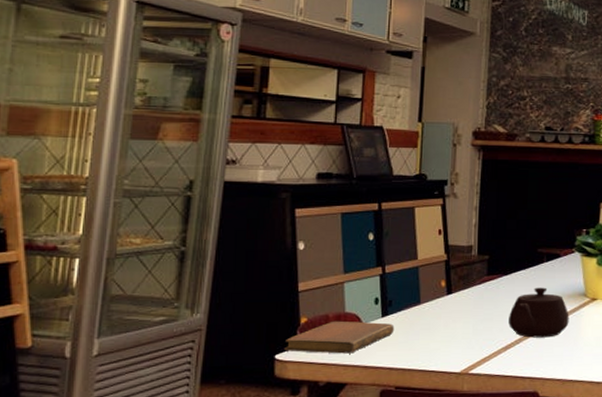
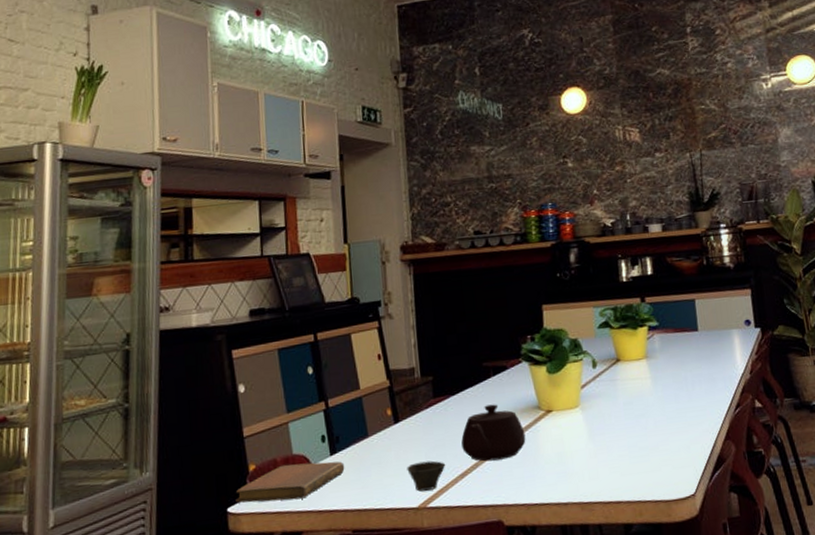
cup: none [454,332,492,358] -> present [407,460,446,492]

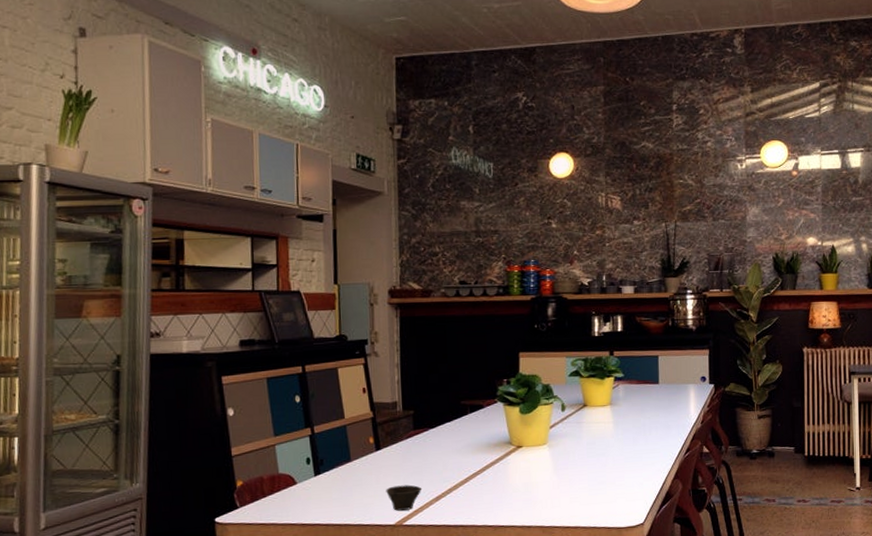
notebook: present [235,461,345,503] -> none [223,481,328,515]
teapot: present [461,404,526,462] -> none [437,438,497,488]

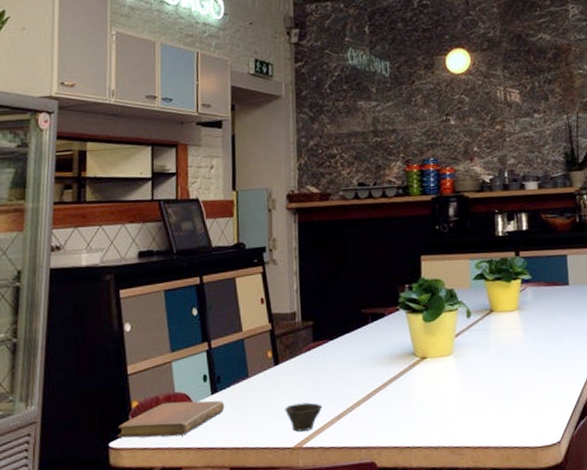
notebook: none [223,481,328,515] -> present [117,400,225,438]

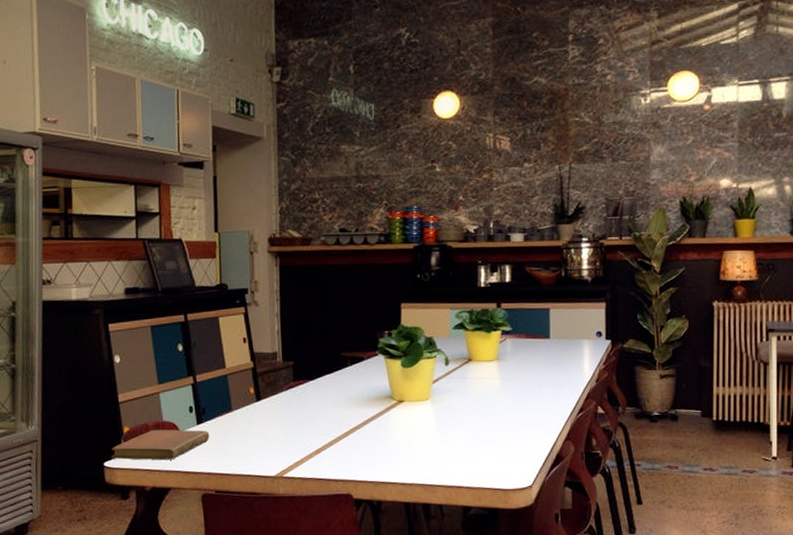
cup: present [285,402,323,432] -> none [266,436,302,463]

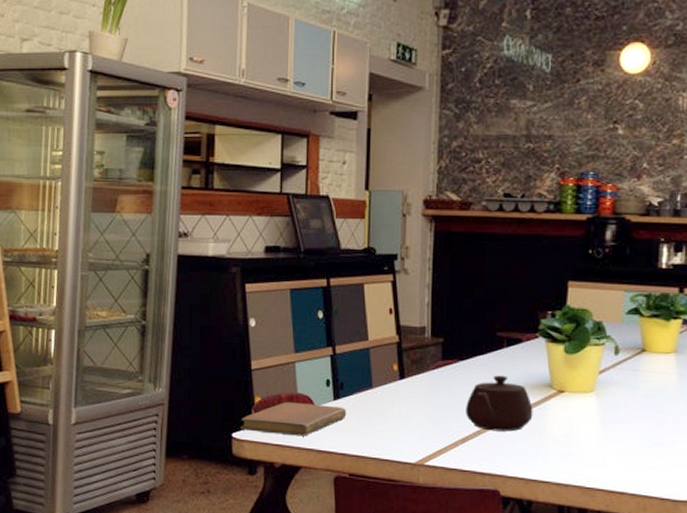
teapot: none [317,391,378,442] -> present [466,375,533,432]

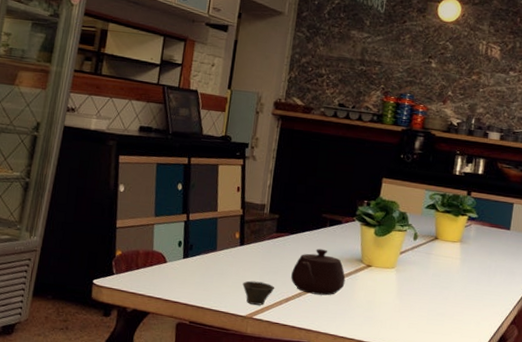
notebook: present [240,401,347,436] -> none [101,256,193,287]
cup: none [408,420,448,449] -> present [242,280,275,305]

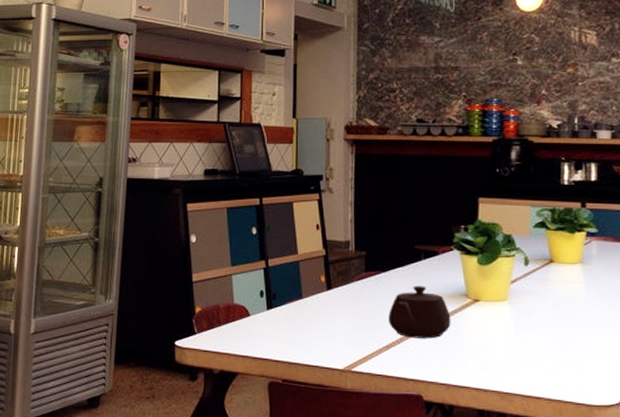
cup: present [242,280,275,305] -> none [335,328,372,356]

